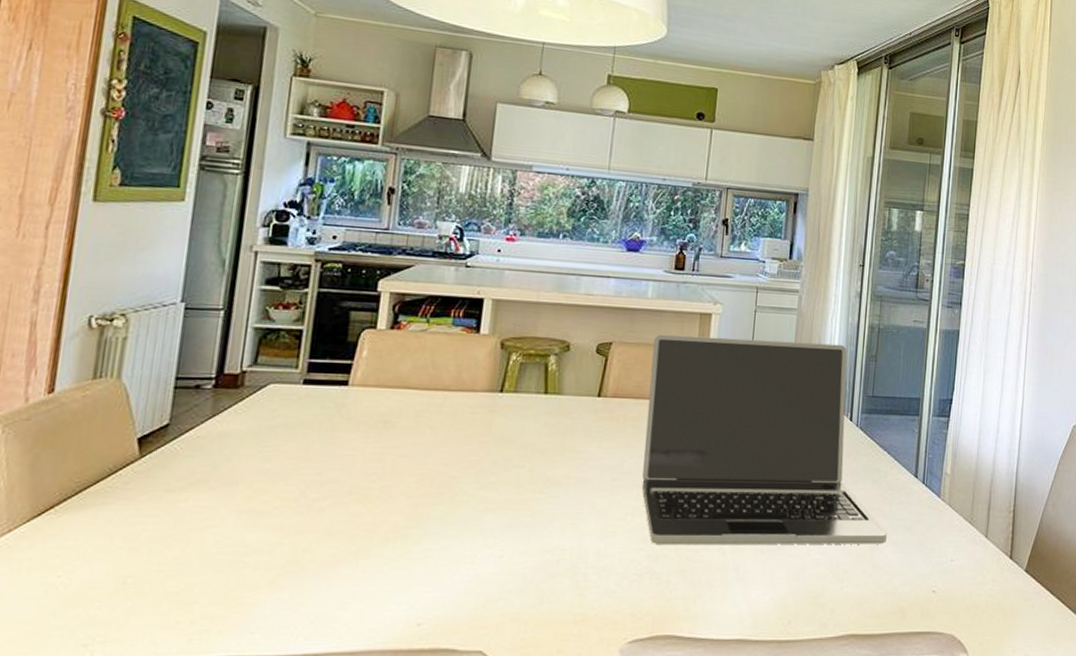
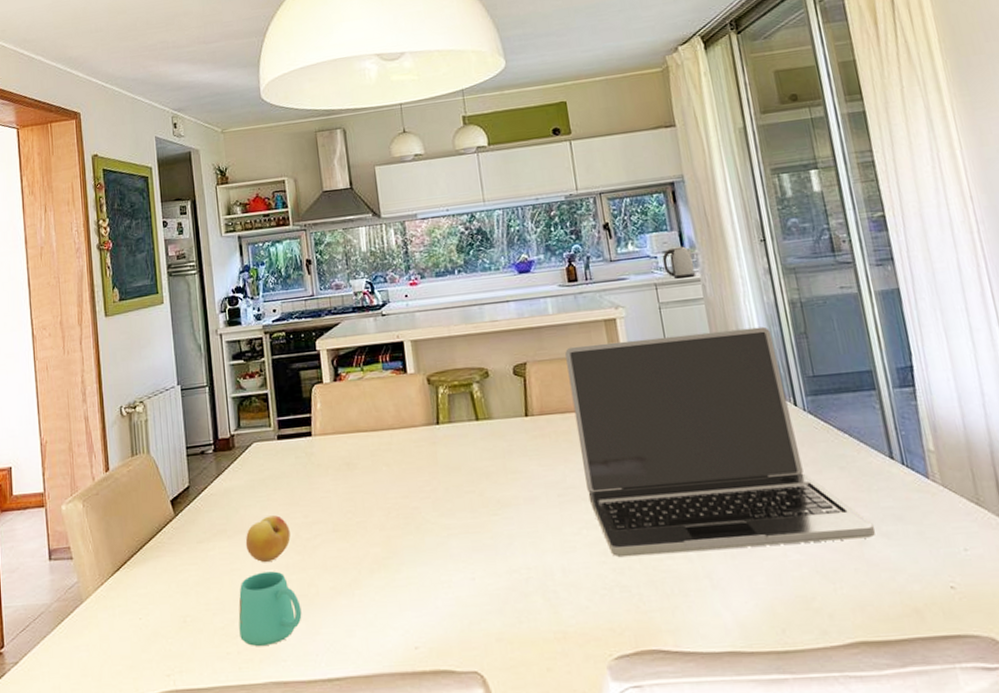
mug: none [198,532,289,615] -> present [238,571,302,646]
fruit: none [231,469,295,522] -> present [245,515,291,563]
kettle: none [769,256,797,287] -> present [662,246,695,279]

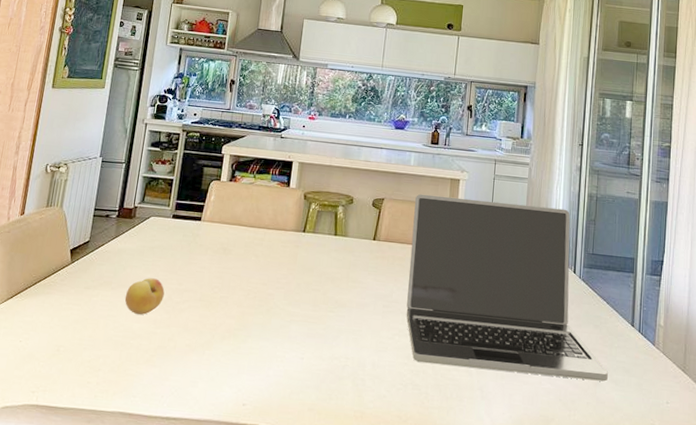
mug: present [238,571,302,646] -> none [102,322,159,382]
kettle: present [662,246,695,279] -> none [505,135,527,161]

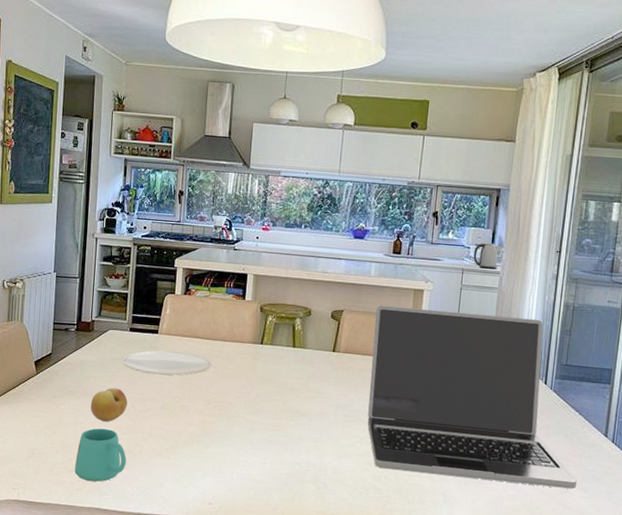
mug: none [102,322,159,382] -> present [75,428,127,482]
plate: none [163,238,254,265] -> present [123,350,212,376]
kettle: none [505,135,527,161] -> present [473,243,499,269]

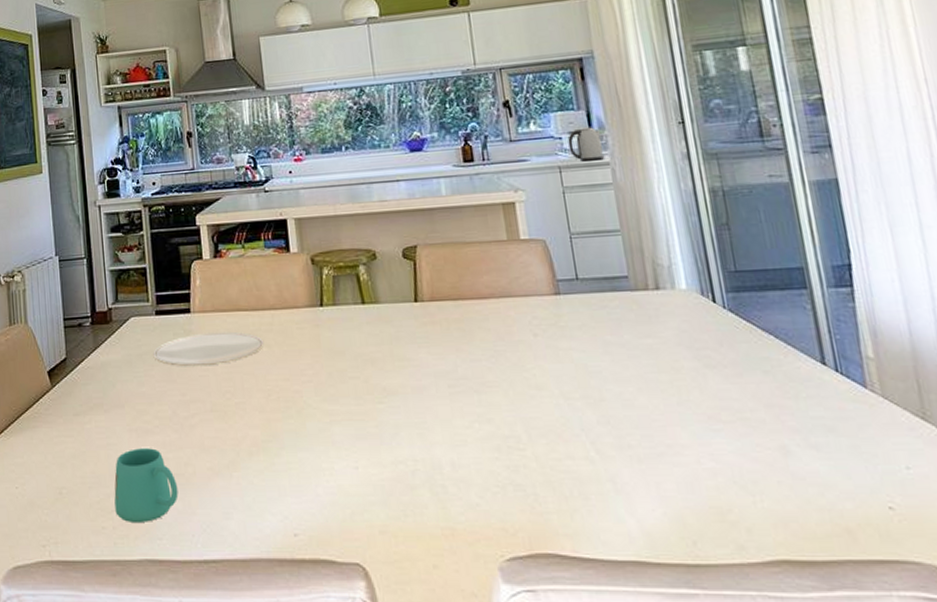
fruit: present [90,388,128,422] -> none [122,392,168,439]
laptop: present [367,305,577,489] -> none [459,215,802,453]

